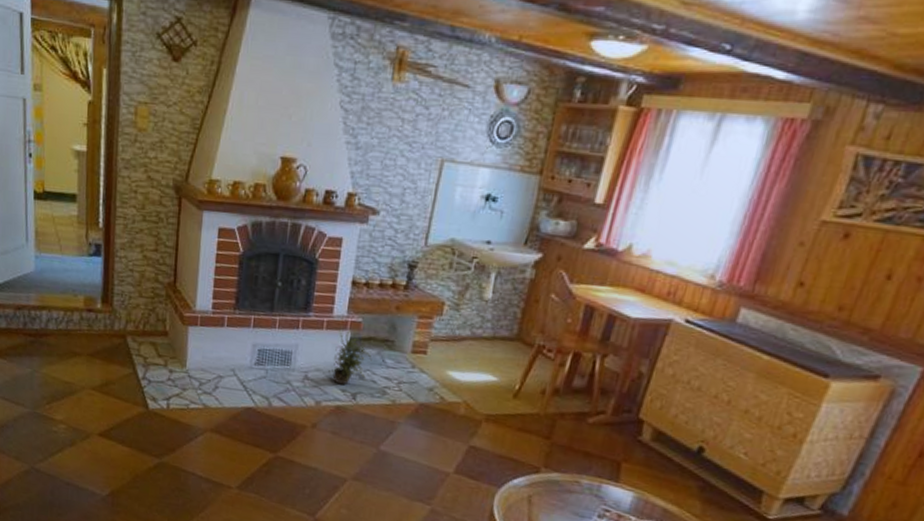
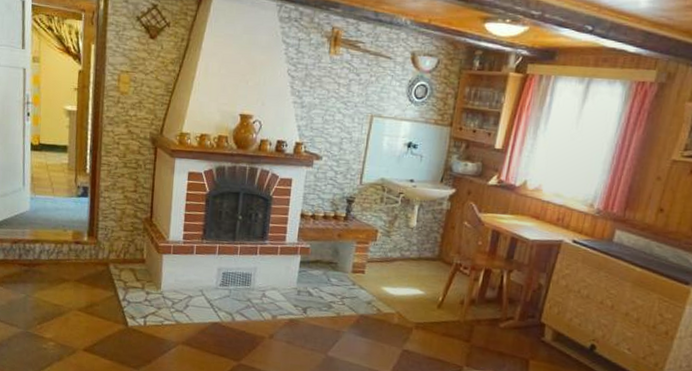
potted plant: present [329,327,372,385] -> none [283,253,319,301]

